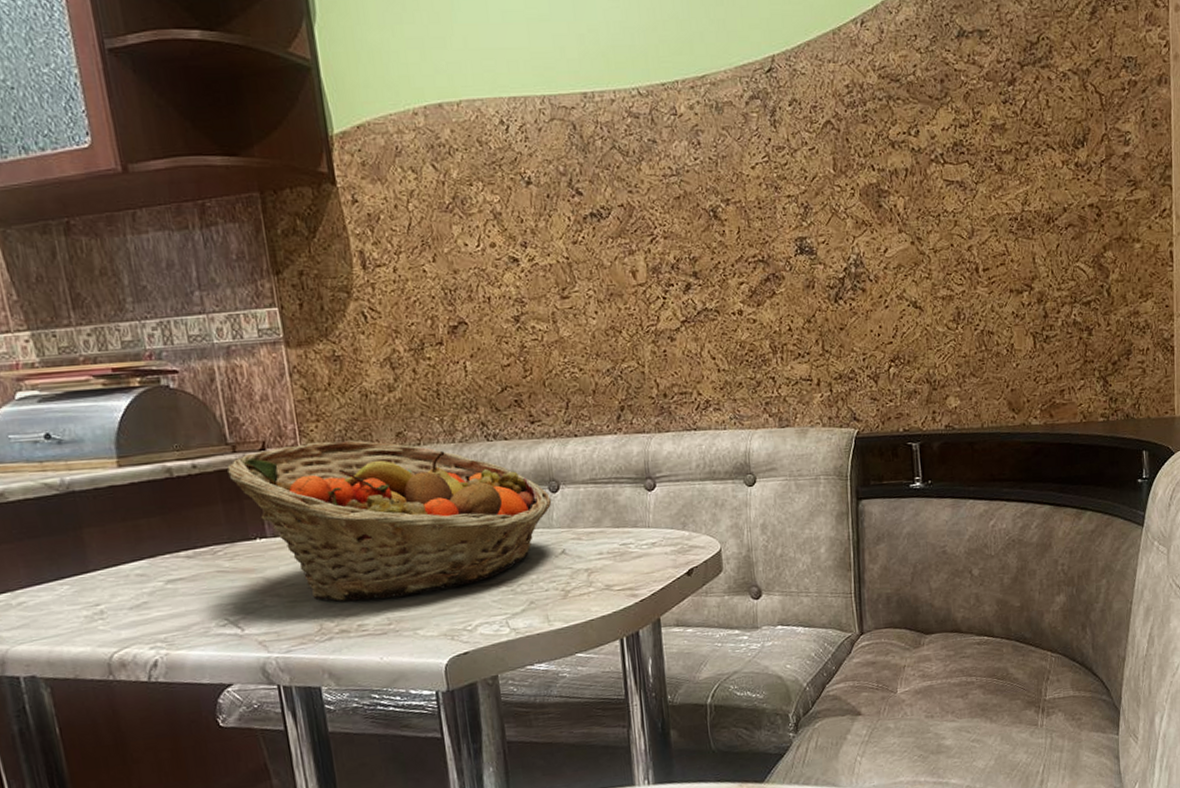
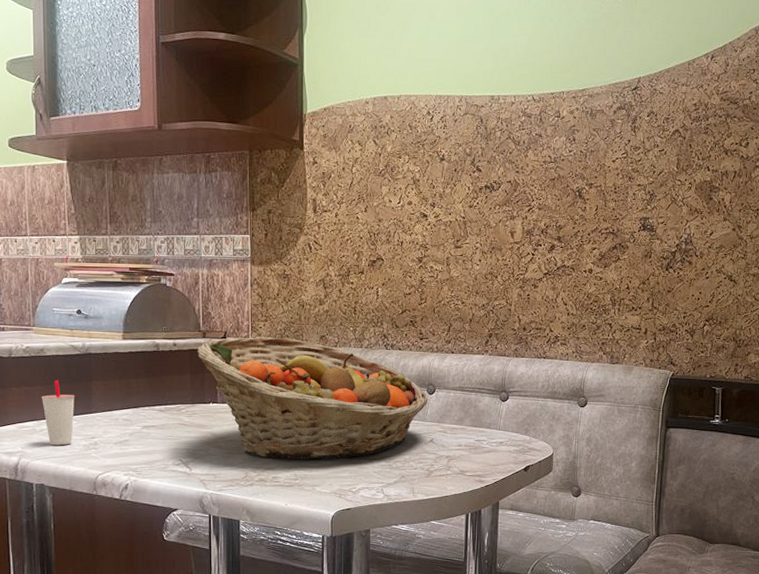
cup: none [11,532,68,623] -> present [41,379,75,446]

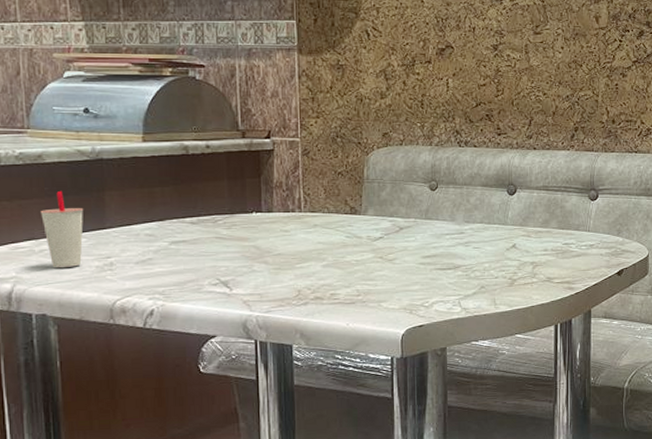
fruit basket: present [196,336,428,459] -> none [235,135,509,273]

